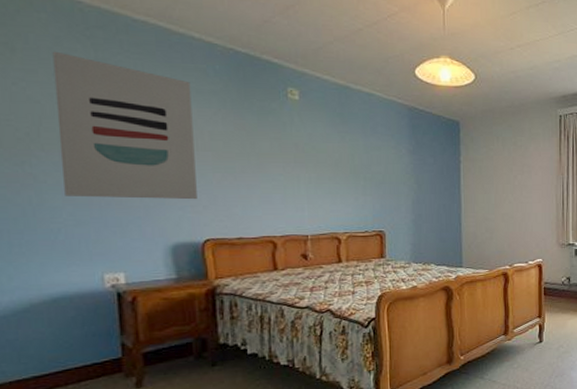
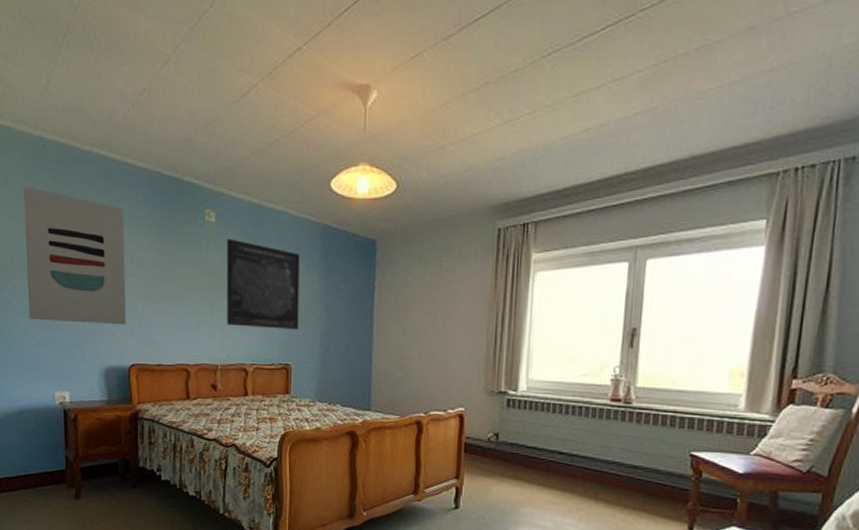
wall art: none [313,116,391,199] -> present [227,238,300,330]

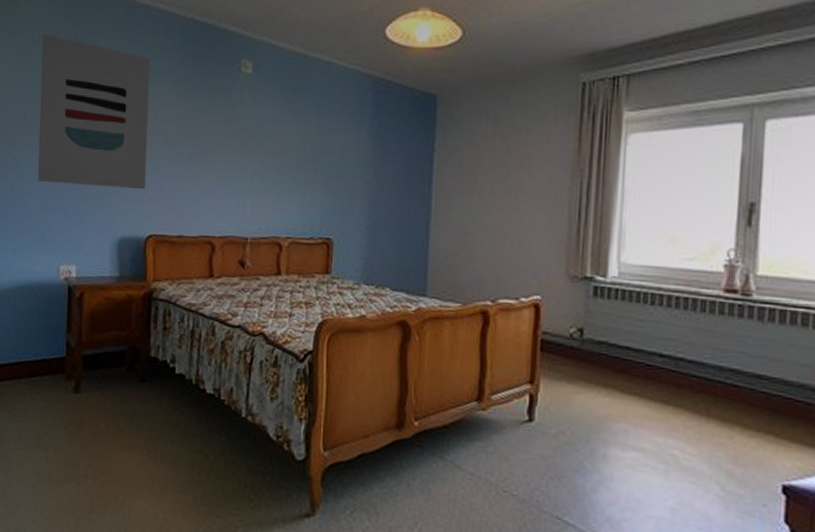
wall art: present [227,238,300,330] -> none [260,92,347,198]

